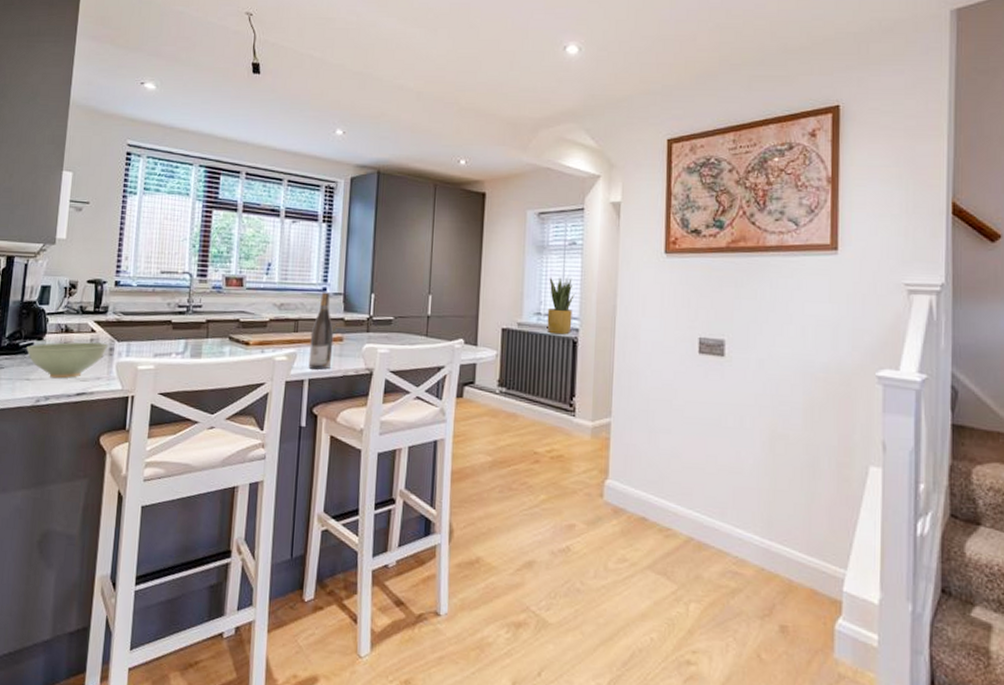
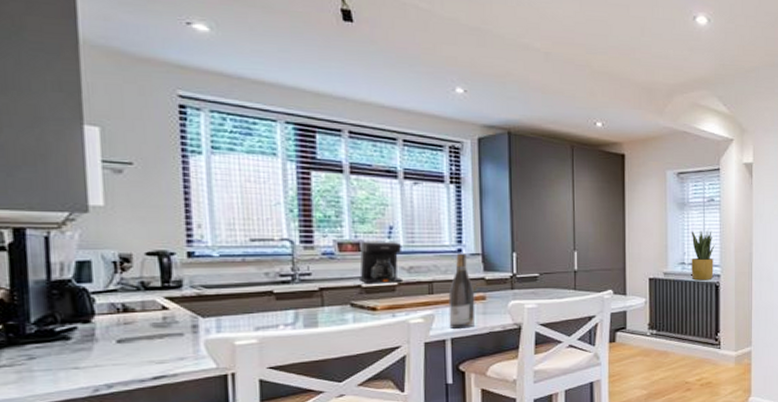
bowl: present [26,342,109,379] -> none [67,320,190,364]
coffee maker: none [239,276,276,320] -> present [360,241,404,284]

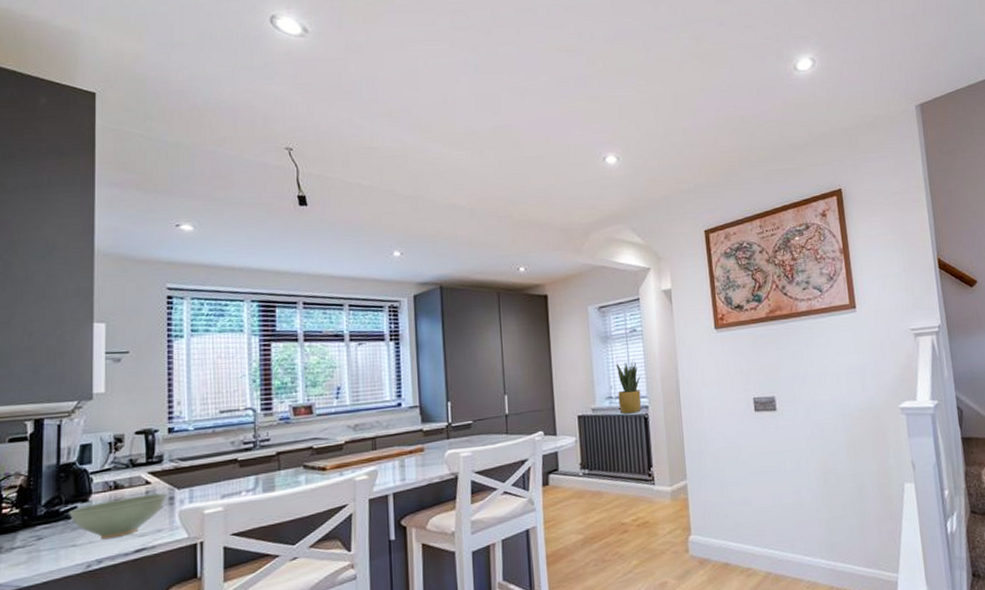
bowl: none [67,320,190,364] -> present [69,493,168,540]
coffee maker: present [360,241,404,284] -> none [311,401,350,446]
wine bottle: present [448,253,476,329] -> none [390,407,415,483]

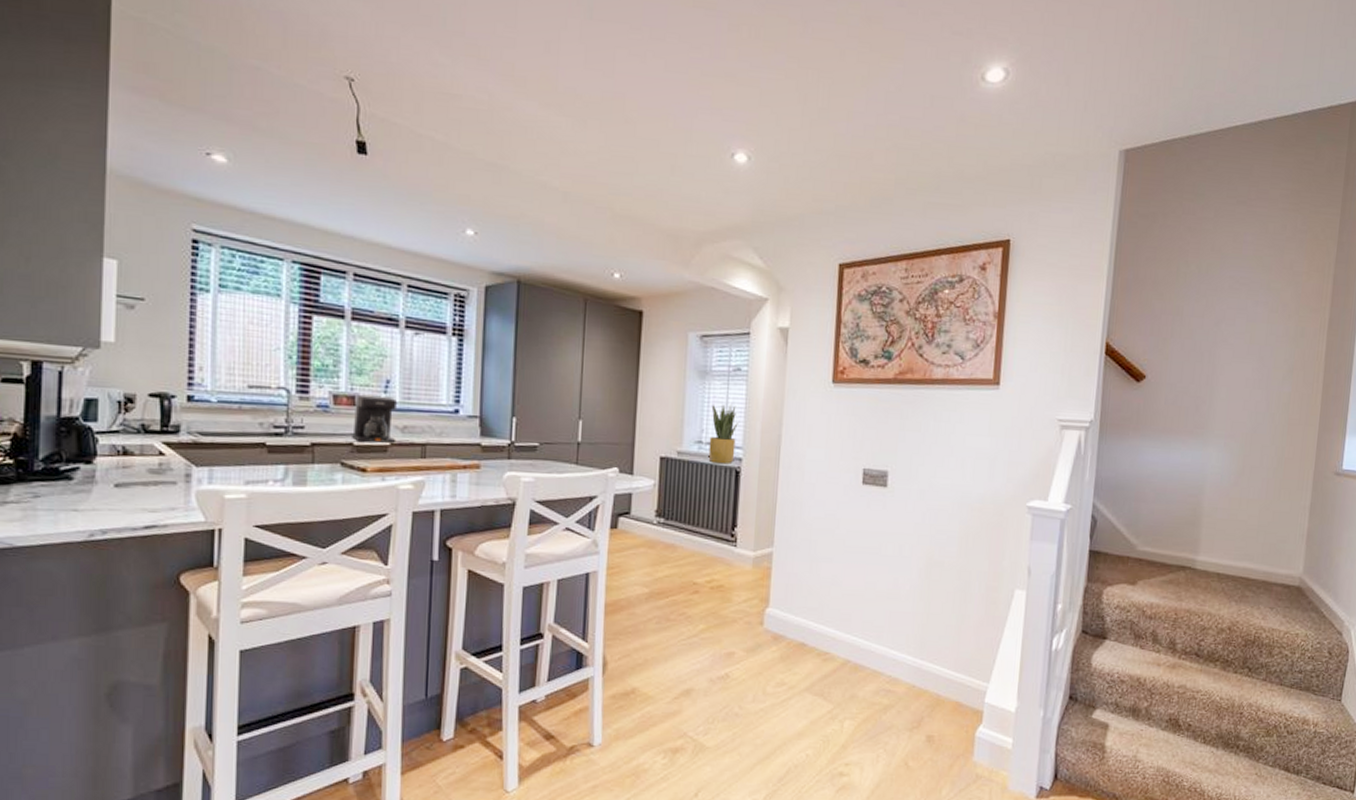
bowl: present [69,493,168,540] -> none [70,466,184,509]
coffee maker: none [311,401,350,446] -> present [352,394,397,444]

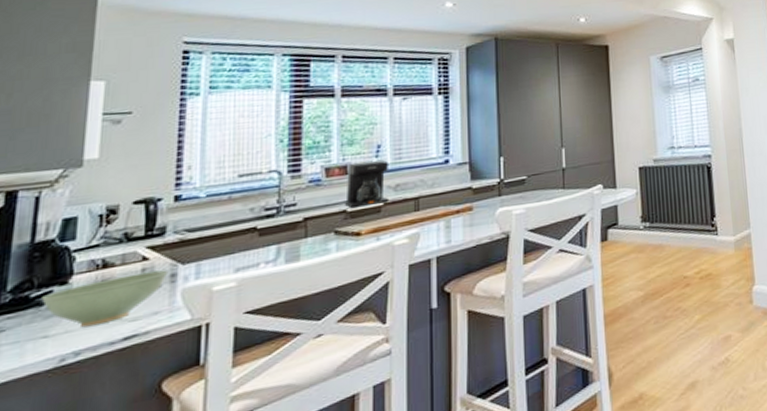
bowl: none [70,466,184,509] -> present [41,269,169,328]
planter: present [708,403,738,464] -> none [678,109,705,164]

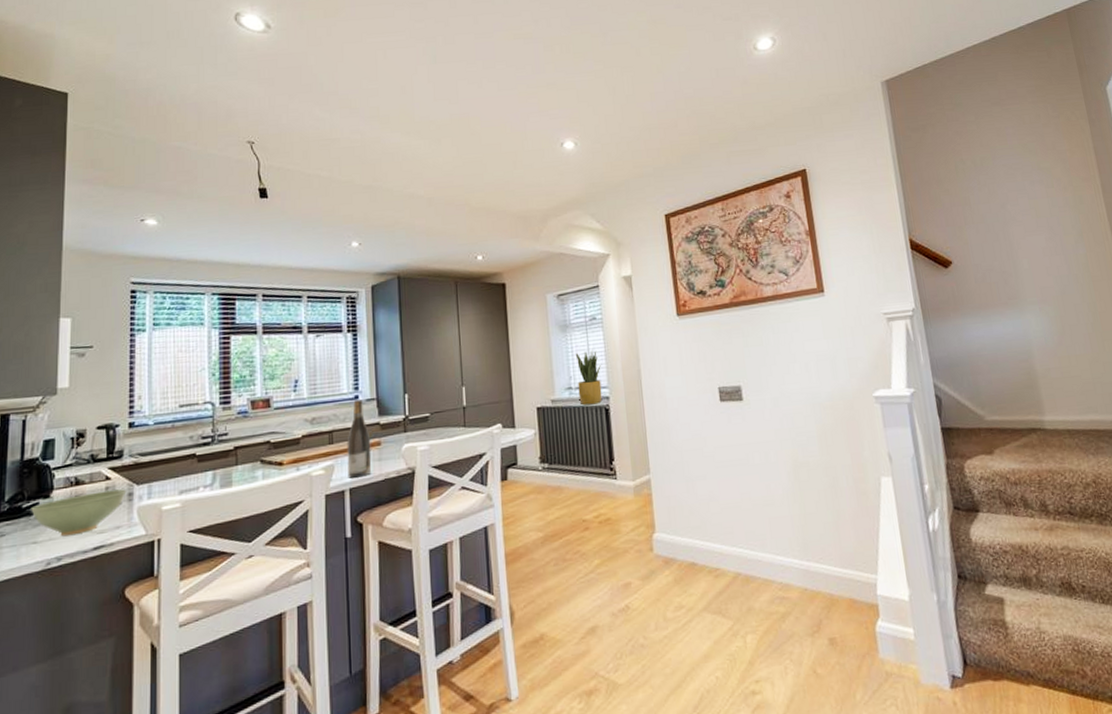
coffee maker: present [345,160,390,209] -> none [269,394,307,440]
wine bottle: none [434,164,462,246] -> present [346,399,372,478]
planter: none [678,109,705,164] -> present [575,349,602,405]

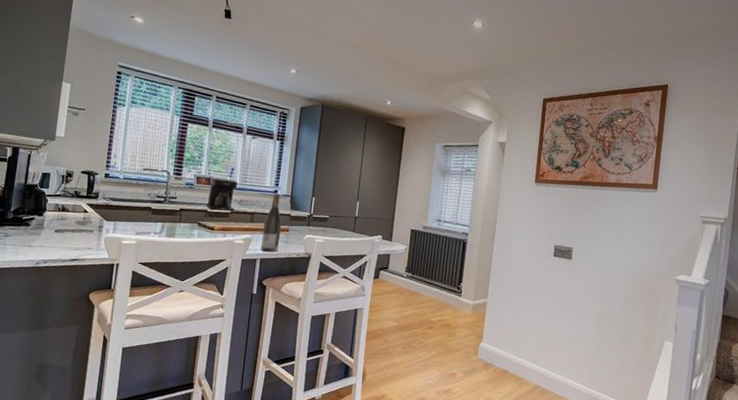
bowl: present [31,489,127,537] -> none [28,218,98,247]
coffee maker: none [269,394,307,440] -> present [206,177,237,212]
planter: present [575,349,602,405] -> none [444,194,467,237]

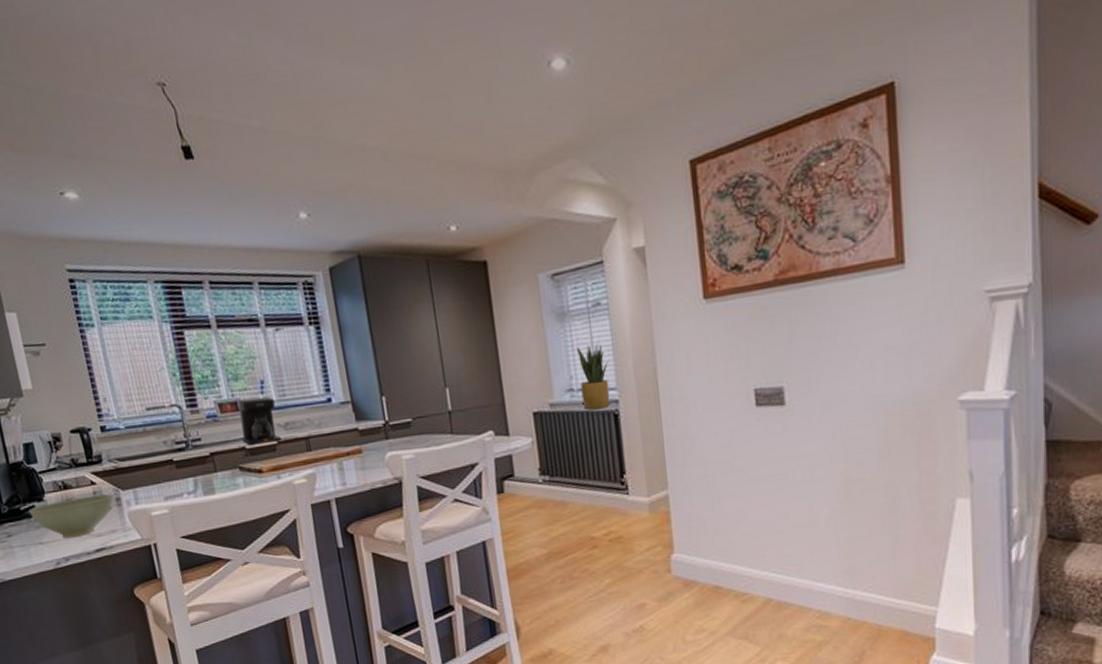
bowl: none [28,218,98,247] -> present [28,494,114,539]
wine bottle: present [260,193,282,252] -> none [325,402,357,488]
planter: none [444,194,467,237] -> present [576,343,610,410]

